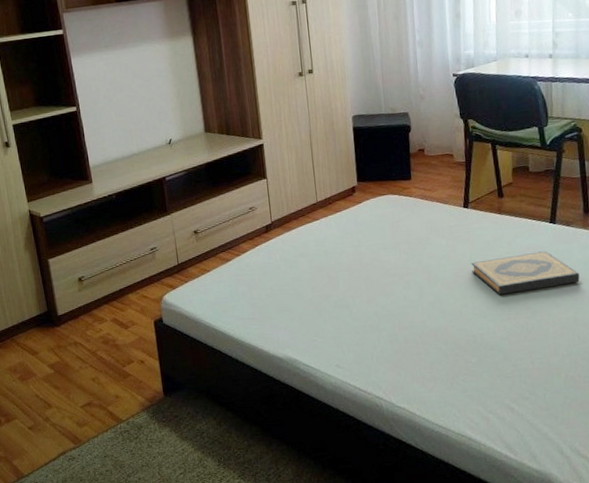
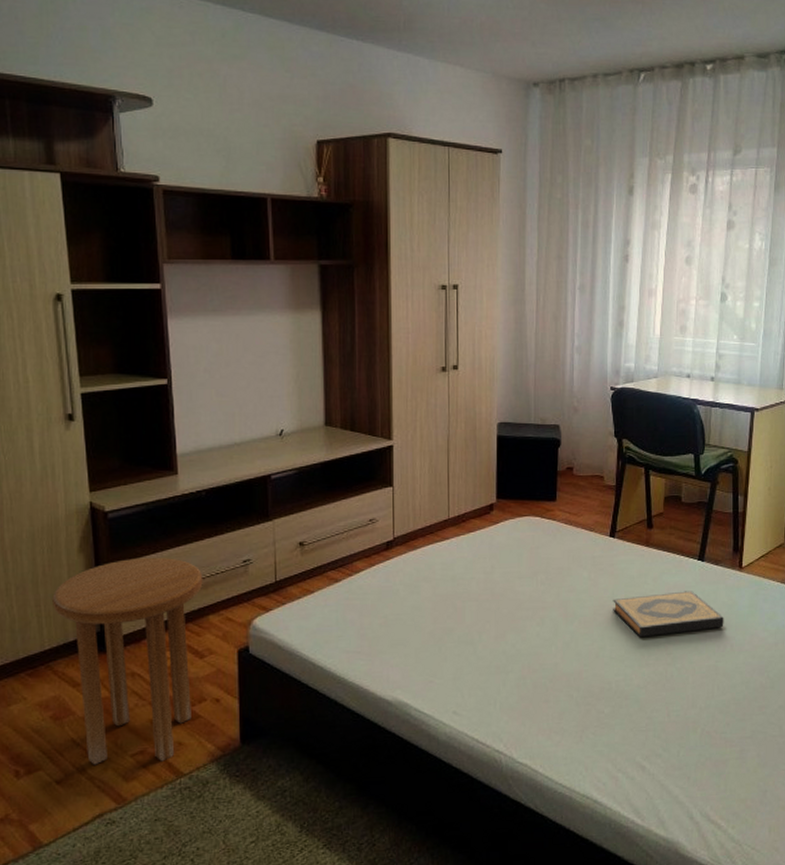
side table: none [9,250,124,415] -> present [52,557,203,765]

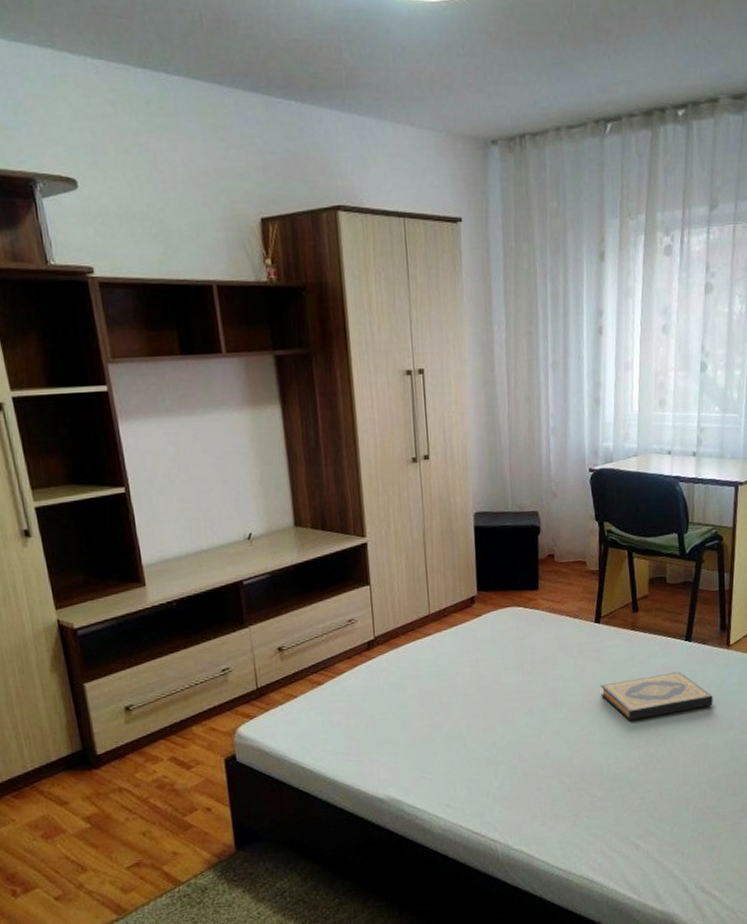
side table: present [52,557,203,765] -> none [29,671,184,880]

